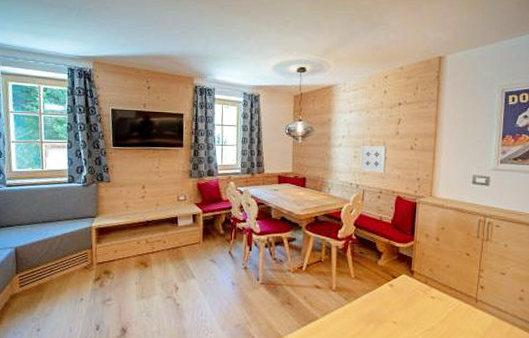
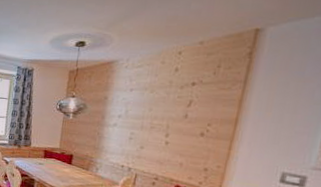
wall art: present [360,145,387,173] -> none [134,127,171,159]

